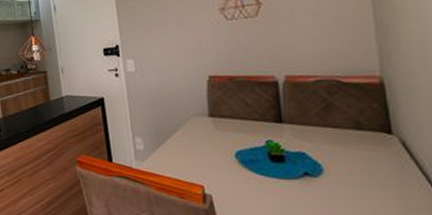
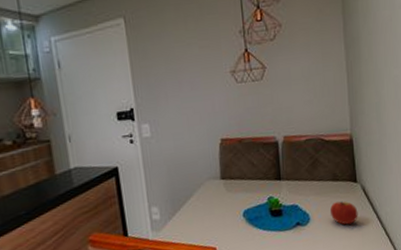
apple: none [352,154,396,184] -> present [330,201,358,225]

